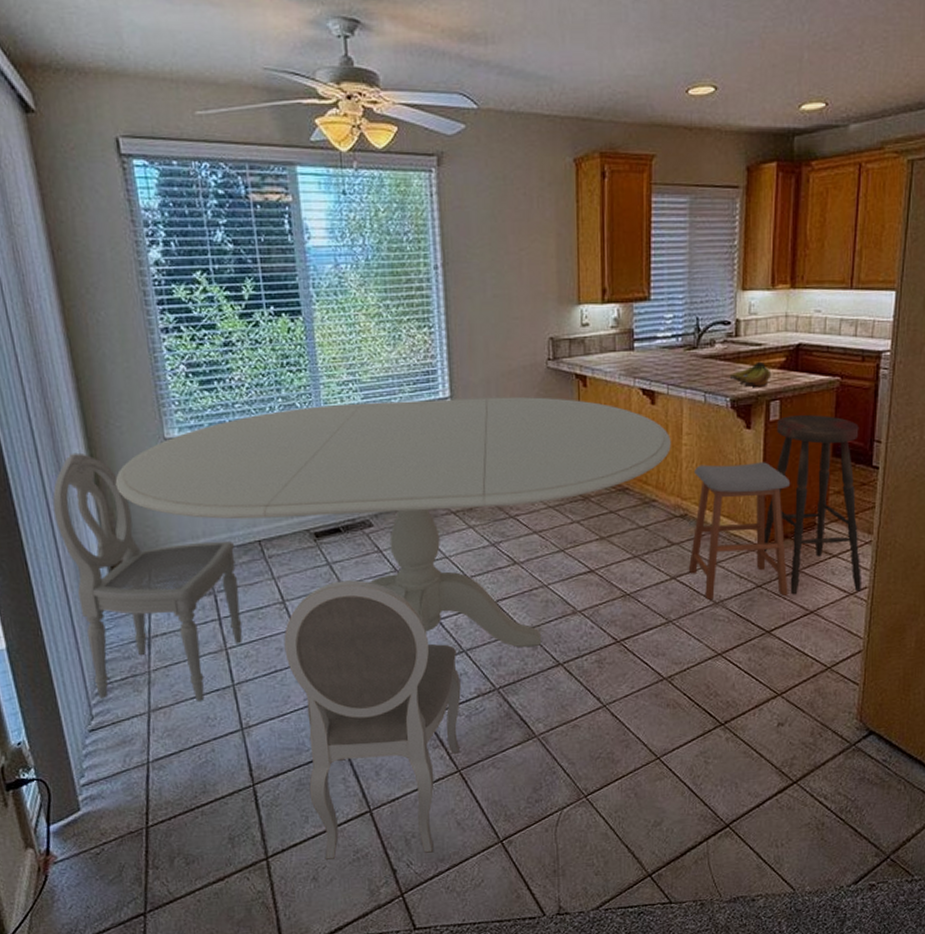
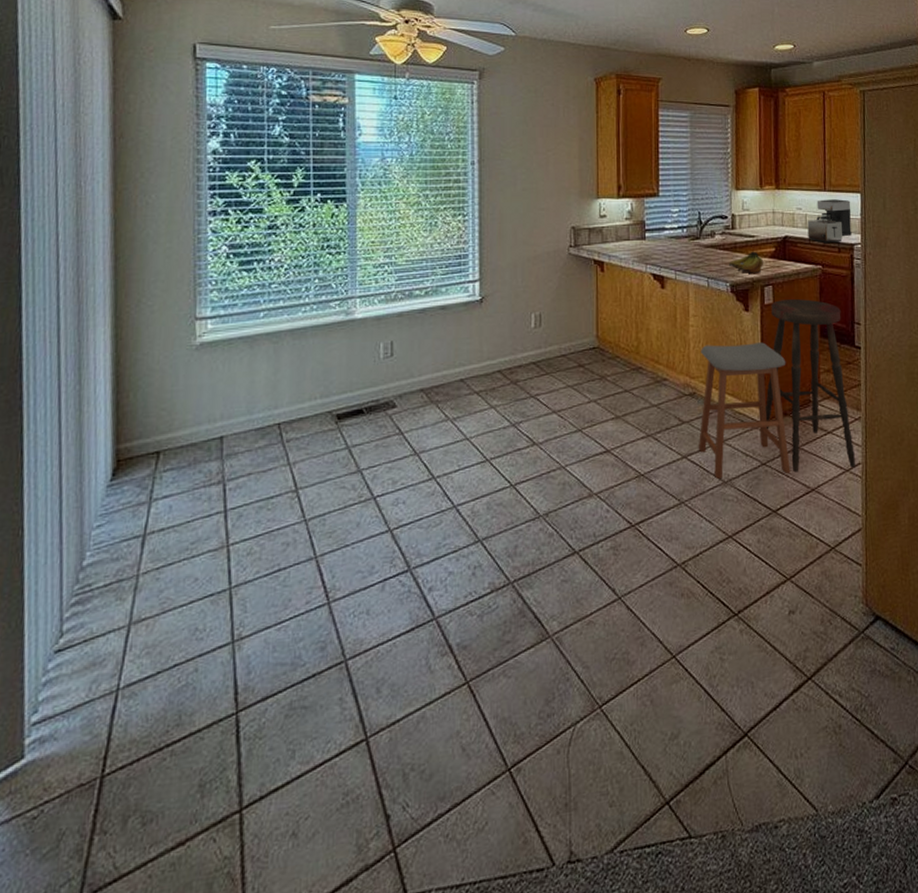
dining chair: present [52,452,242,702] -> none [64,332,253,611]
dining table: present [115,396,671,648] -> none [136,280,679,536]
dining chair: present [284,580,461,860] -> none [291,464,474,807]
toaster: none [826,322,869,352] -> present [807,218,843,244]
coffee maker: none [838,298,883,343] -> present [816,199,852,237]

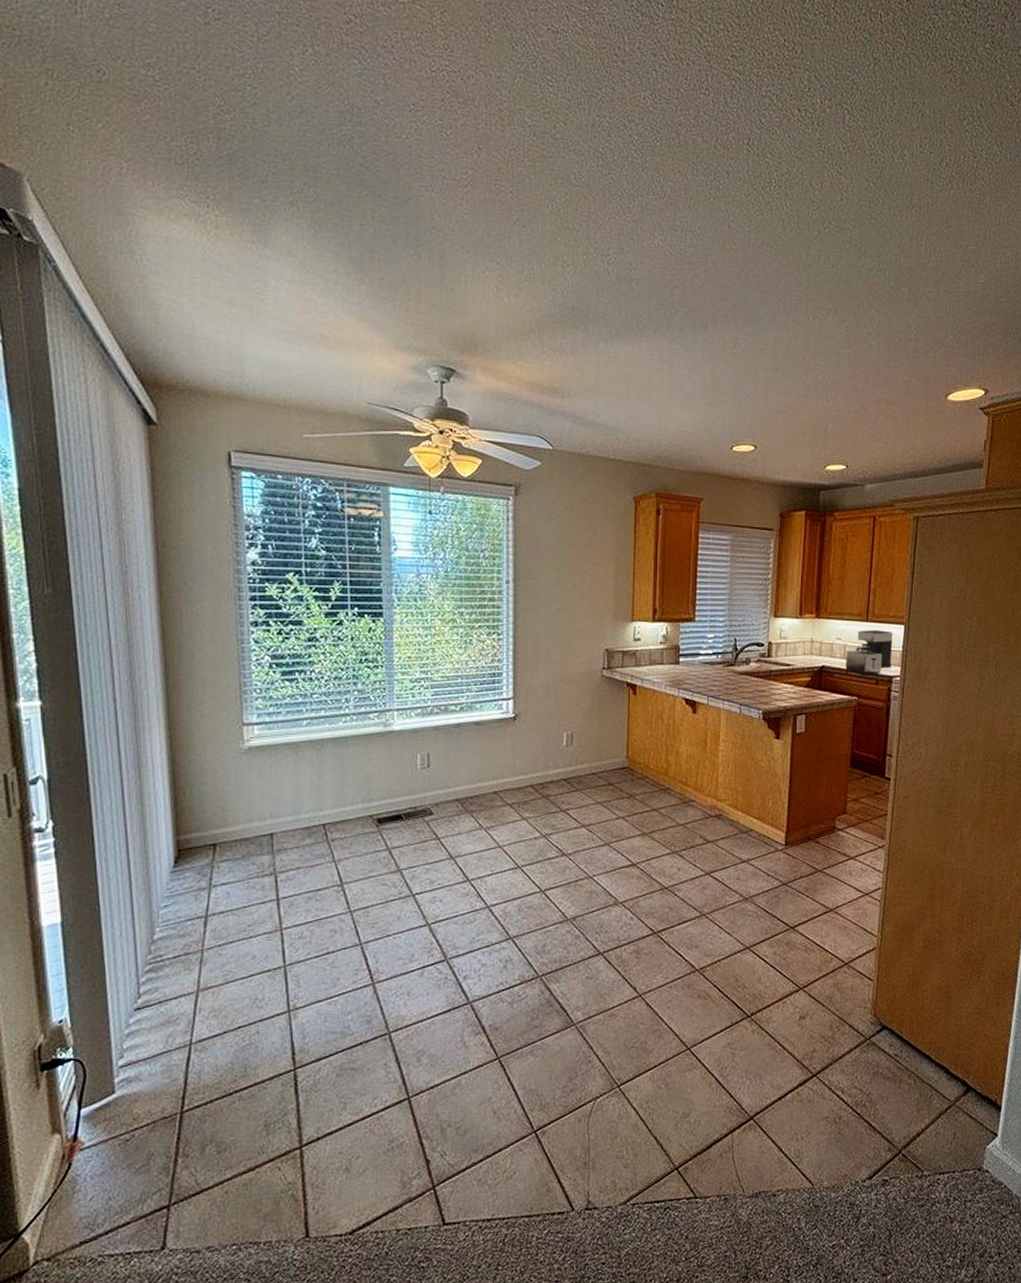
stool: present [698,342,791,479] -> none [721,770,814,895]
fruit: present [728,251,764,275] -> none [762,680,799,703]
bar stool: present [765,299,855,473] -> none [789,729,875,893]

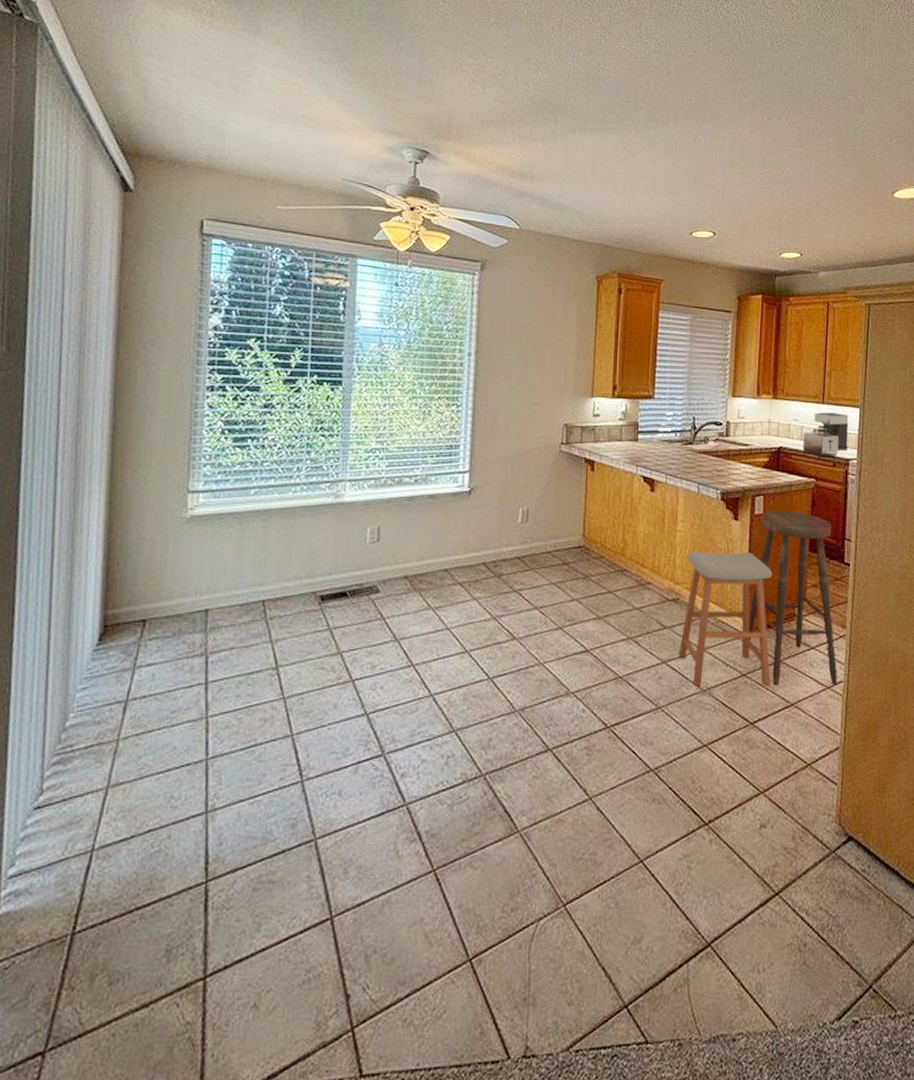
stool: none [721,770,814,895] -> present [678,551,773,687]
bar stool: none [789,729,875,893] -> present [748,511,837,686]

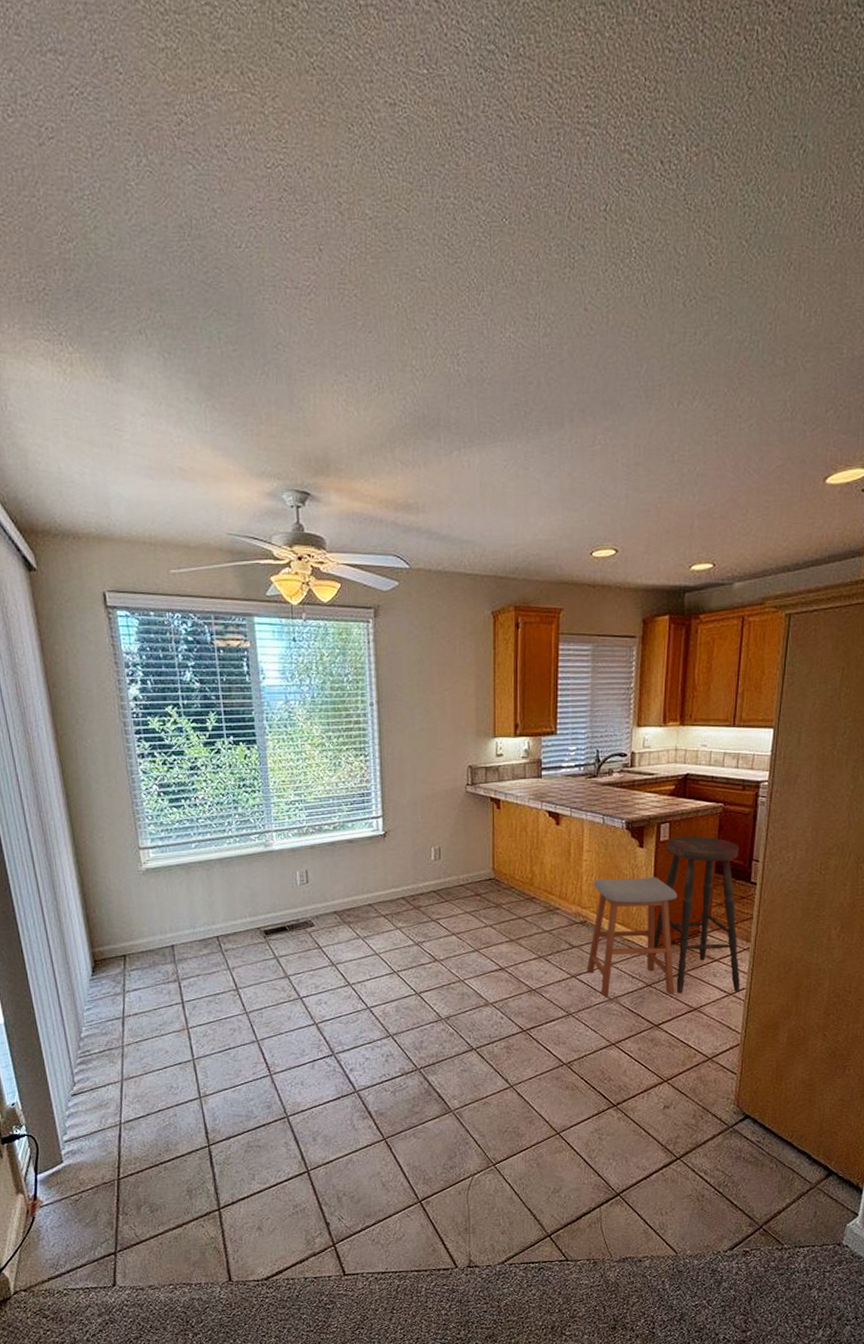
toaster: present [803,431,838,457] -> none [711,755,749,781]
coffee maker: present [813,412,849,452] -> none [722,735,762,774]

